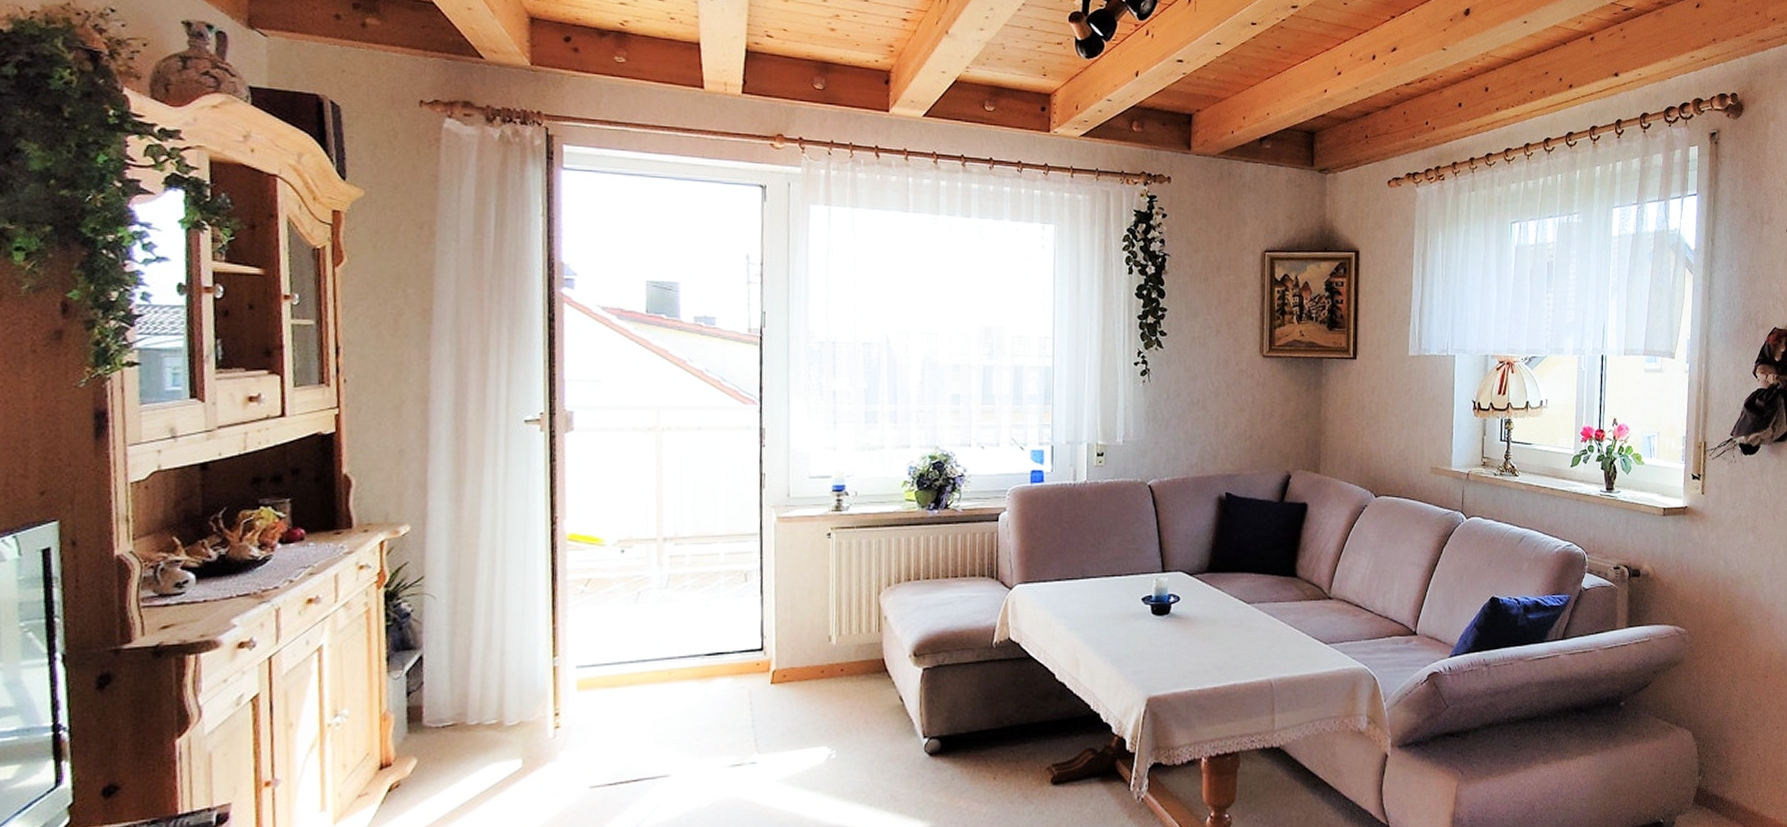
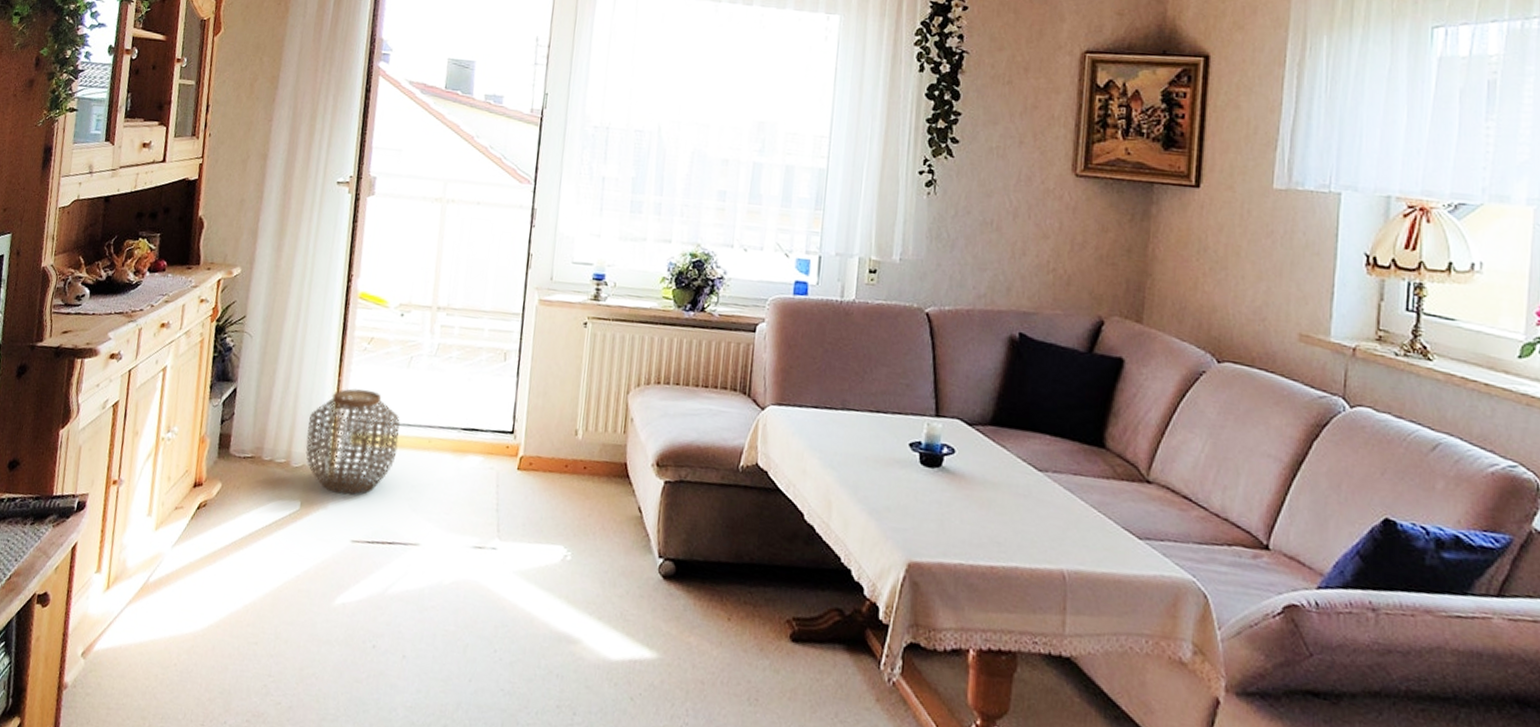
woven basket: none [521,632,634,743] -> present [305,388,400,495]

